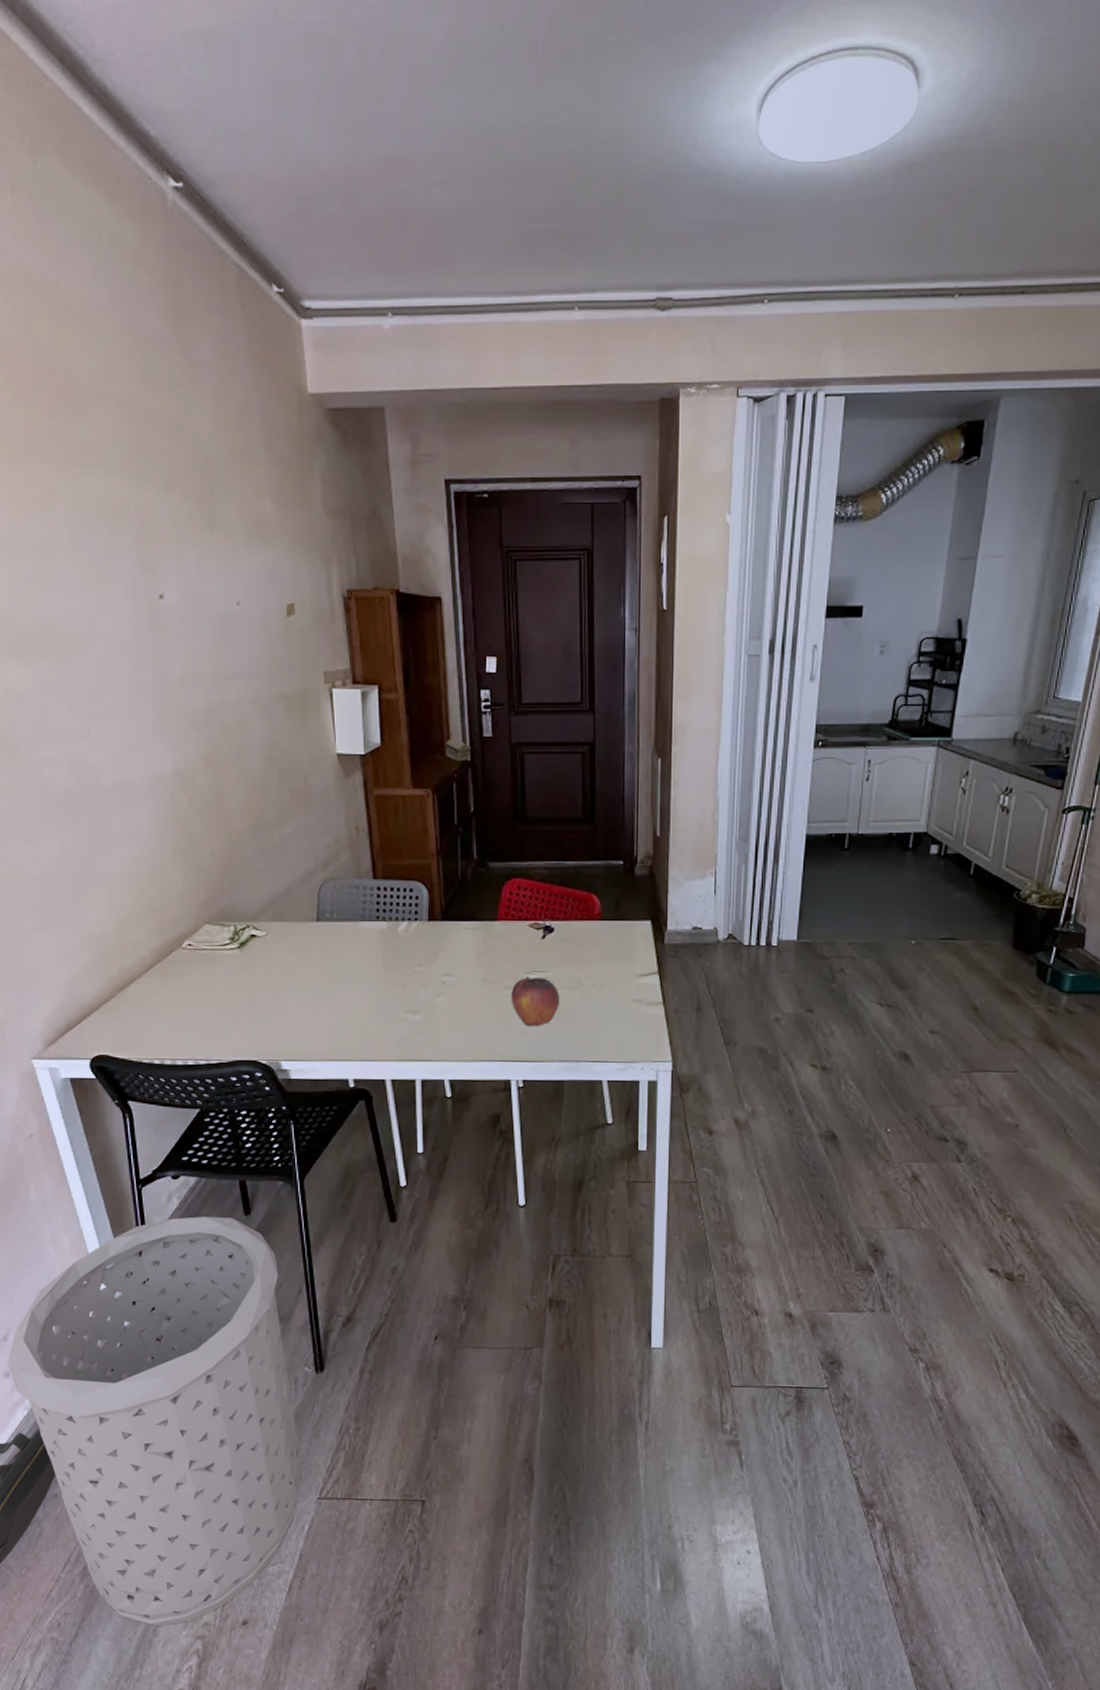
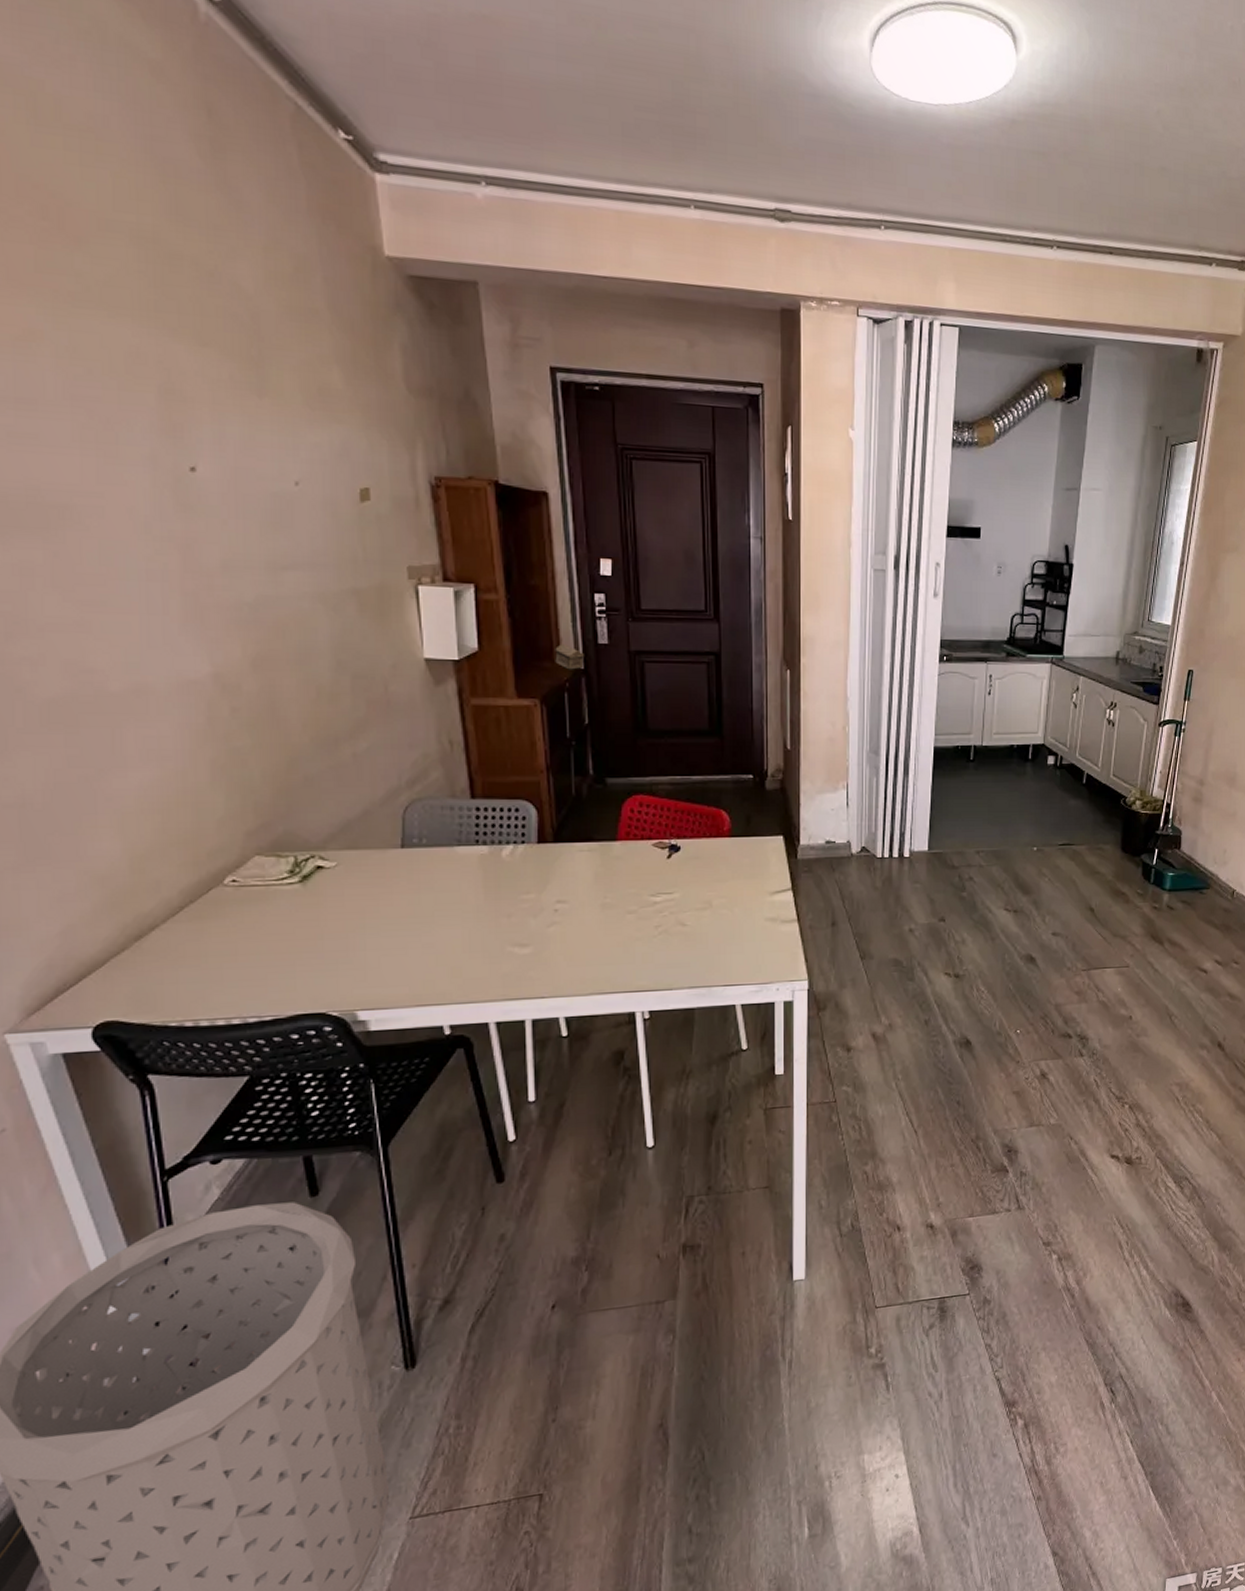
fruit: present [511,976,560,1027] -> none [634,899,689,953]

